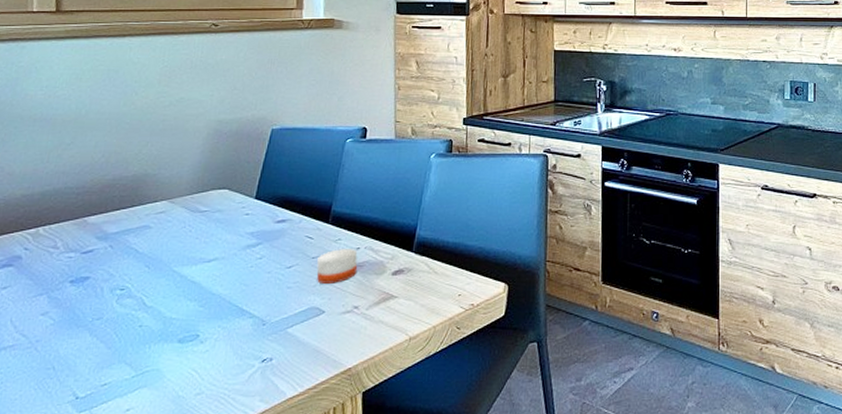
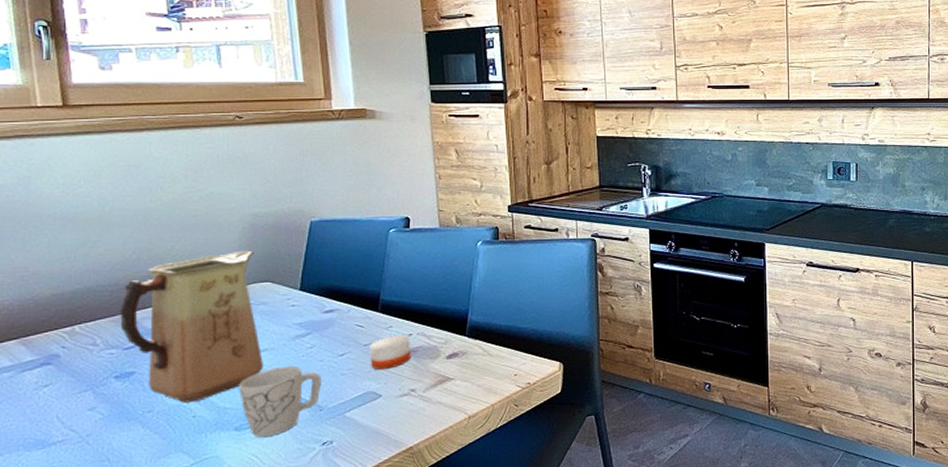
vase: none [81,156,216,311] -> present [120,250,263,403]
mug: none [186,276,268,352] -> present [239,365,322,438]

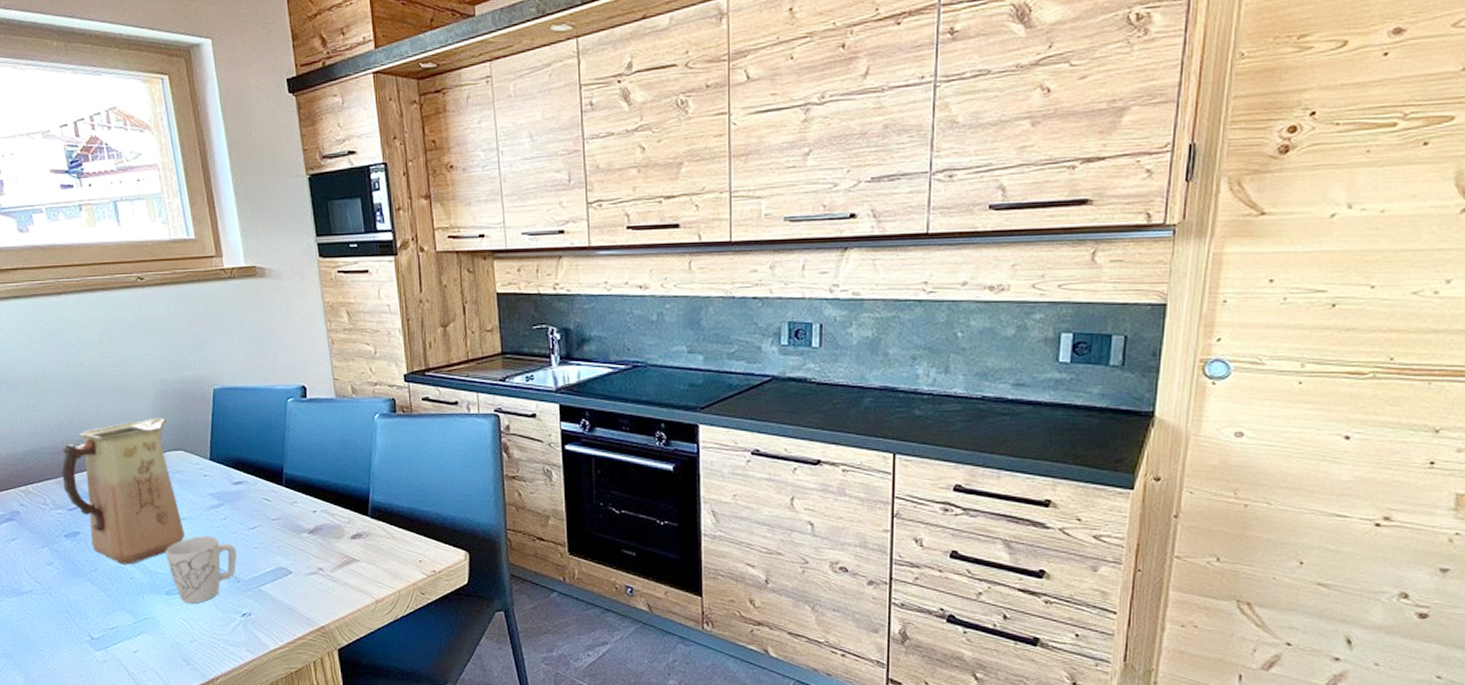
candle: present [370,335,411,369] -> none [278,512,317,545]

